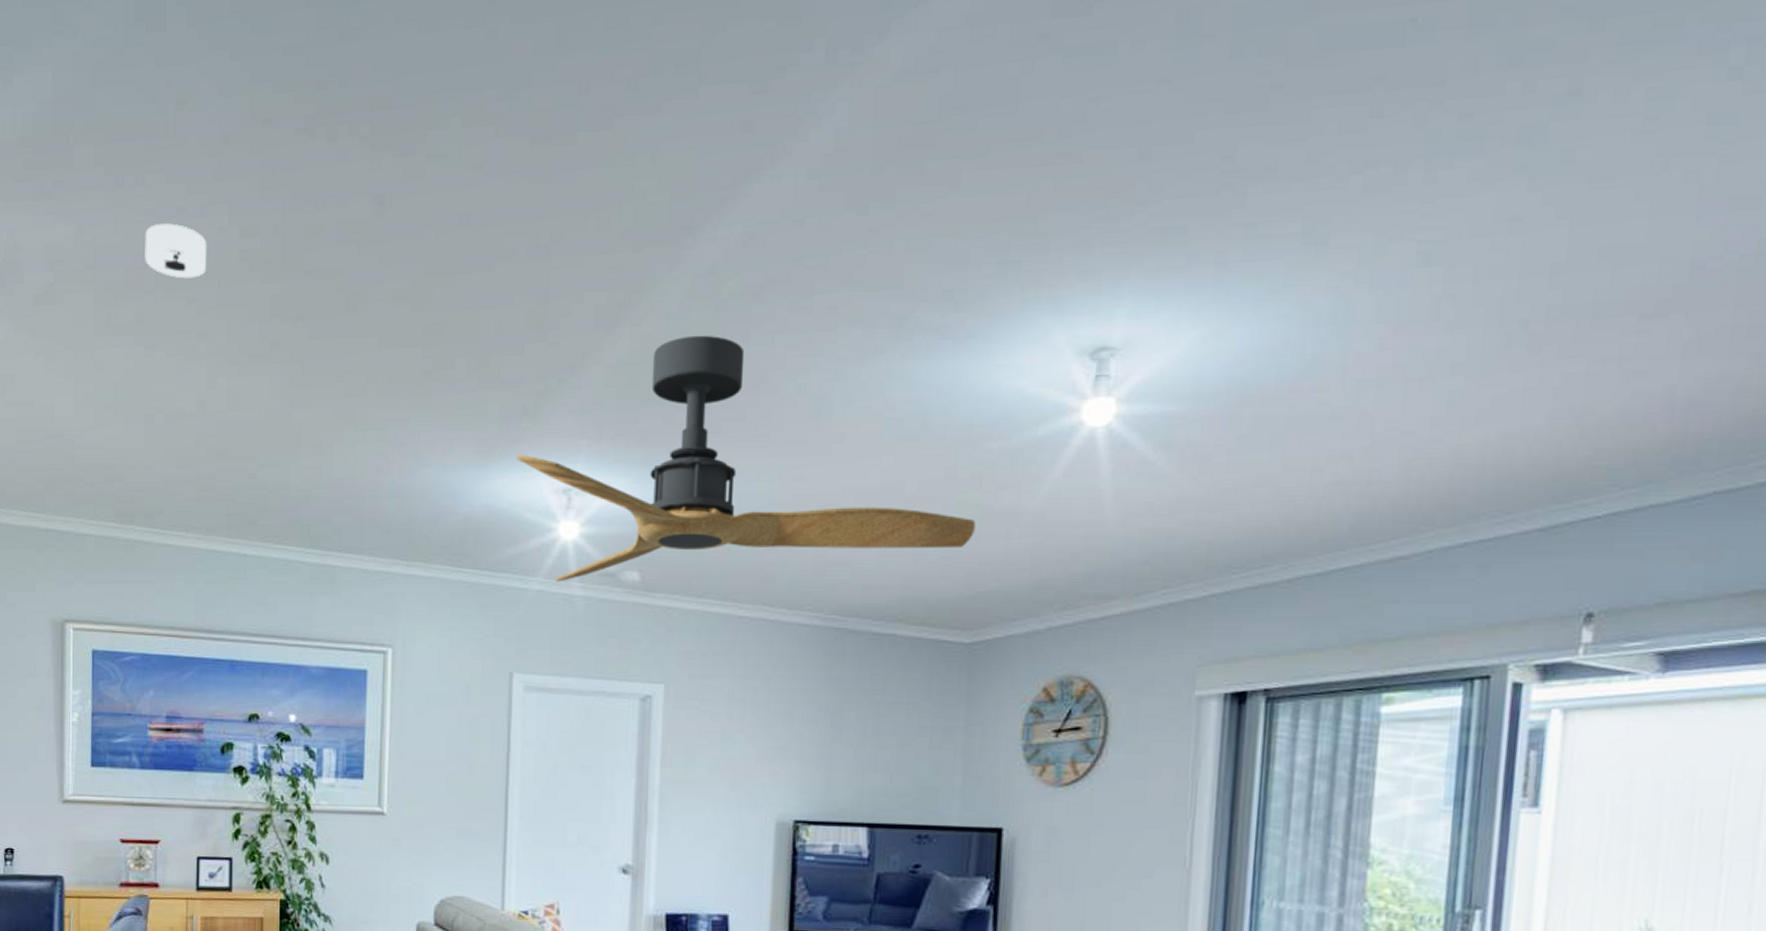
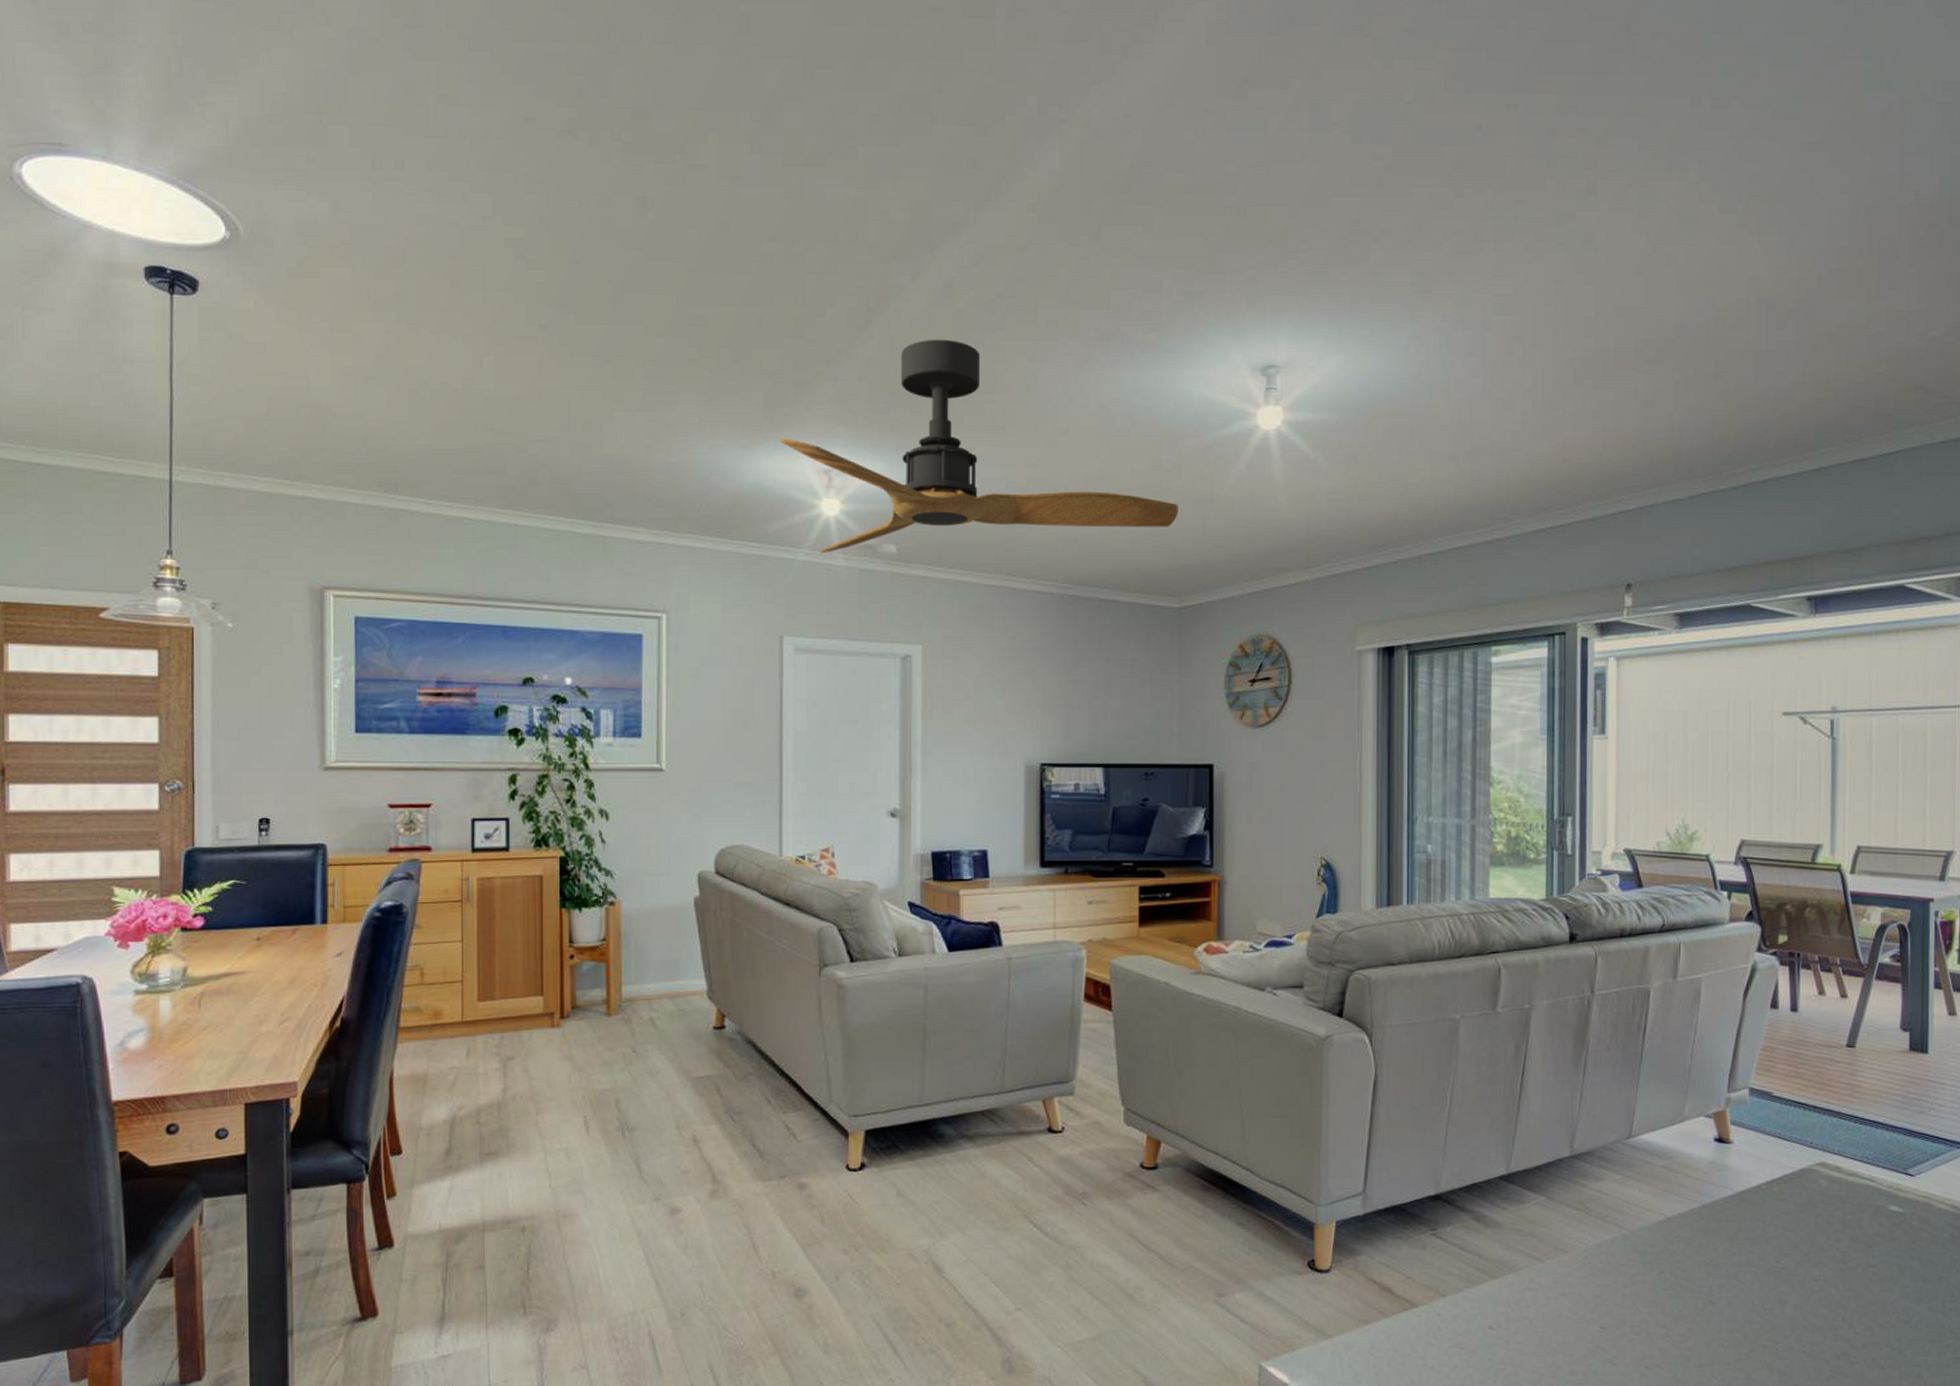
smoke detector: present [145,223,207,279] -> none [405,208,471,261]

